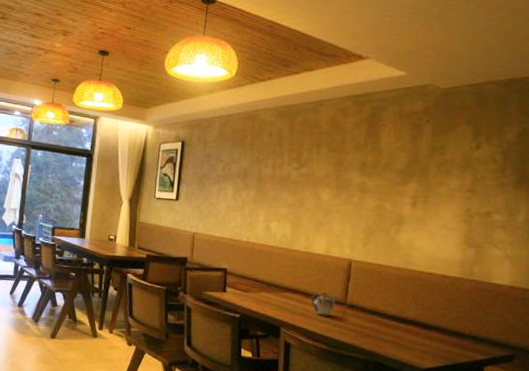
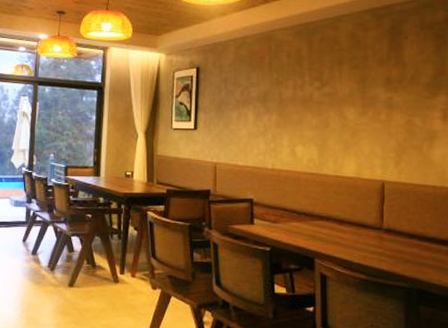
teapot: present [312,292,339,316] -> none [346,218,374,243]

